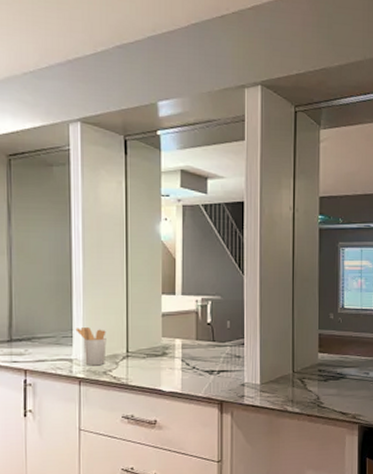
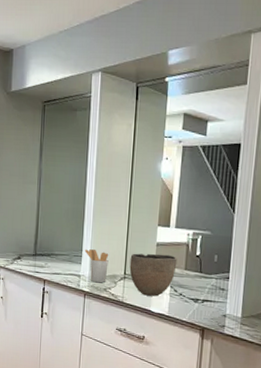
bowl: none [132,325,187,374] -> present [129,253,177,297]

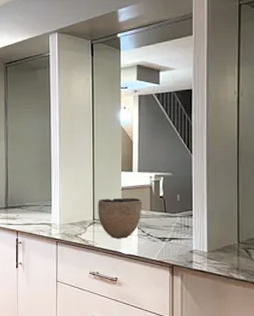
utensil holder: present [85,249,109,283] -> none [54,198,77,230]

